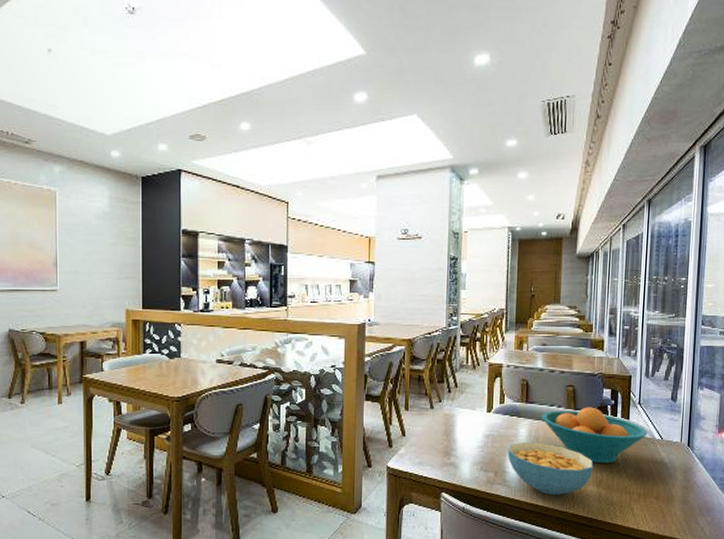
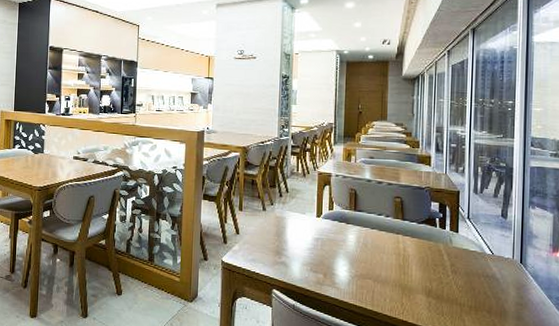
cereal bowl: present [507,442,594,496] -> none [336,247,423,301]
fruit bowl: present [541,407,648,464] -> none [370,218,478,274]

